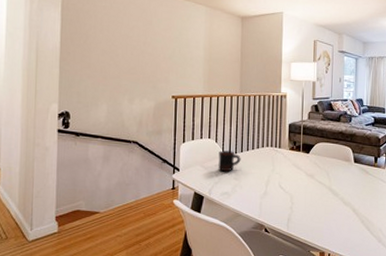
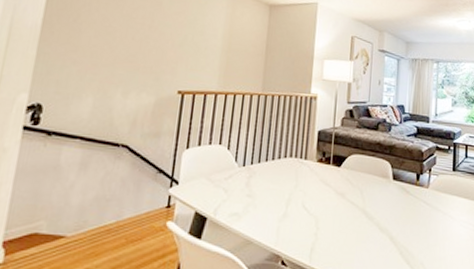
mug: present [218,151,241,172] -> none [228,160,258,187]

